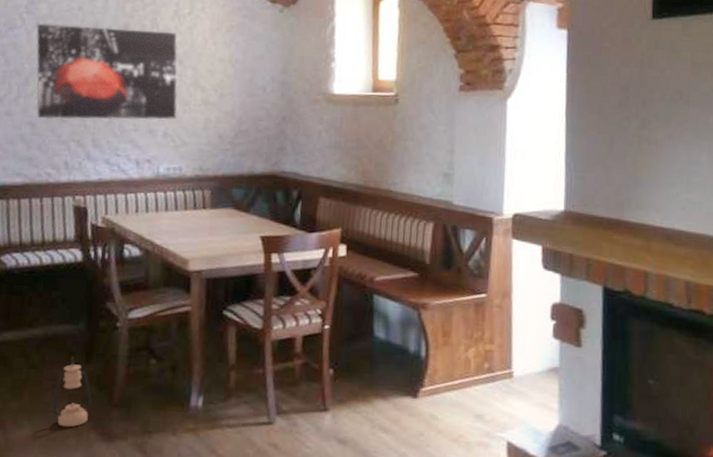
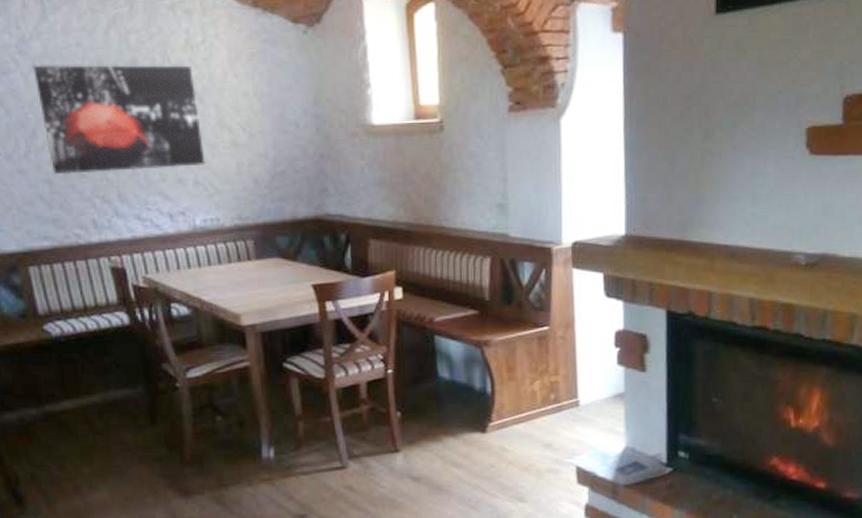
lantern: present [52,356,92,427] -> none [124,420,164,487]

